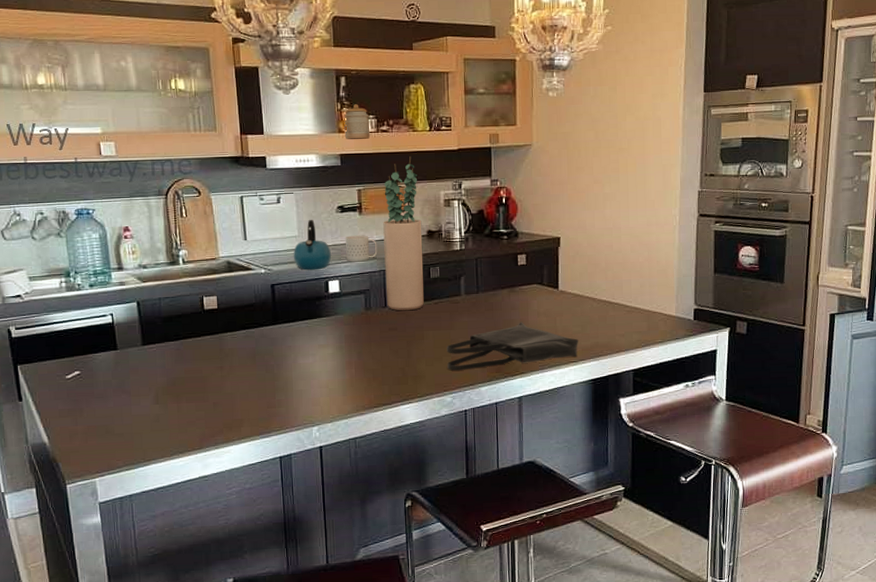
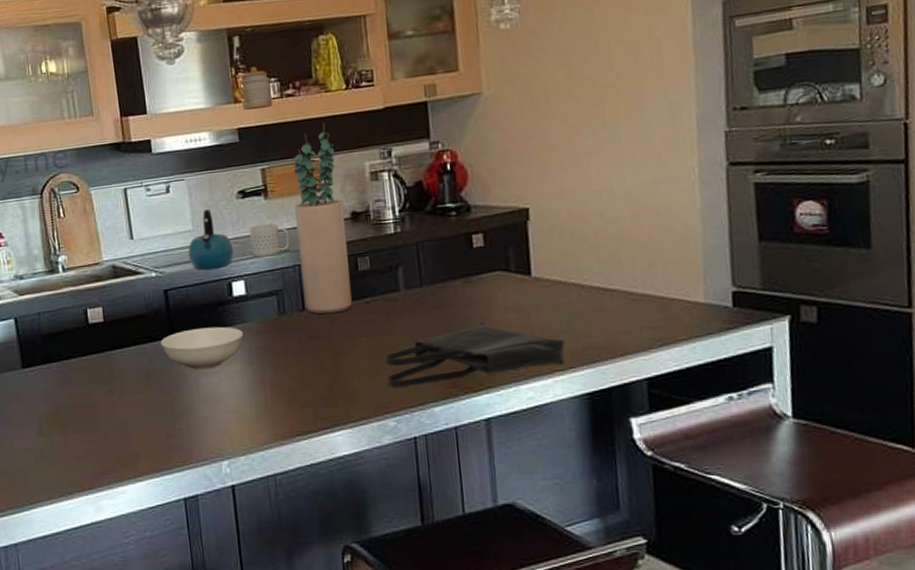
bowl: none [266,317,336,352] -> present [160,326,244,370]

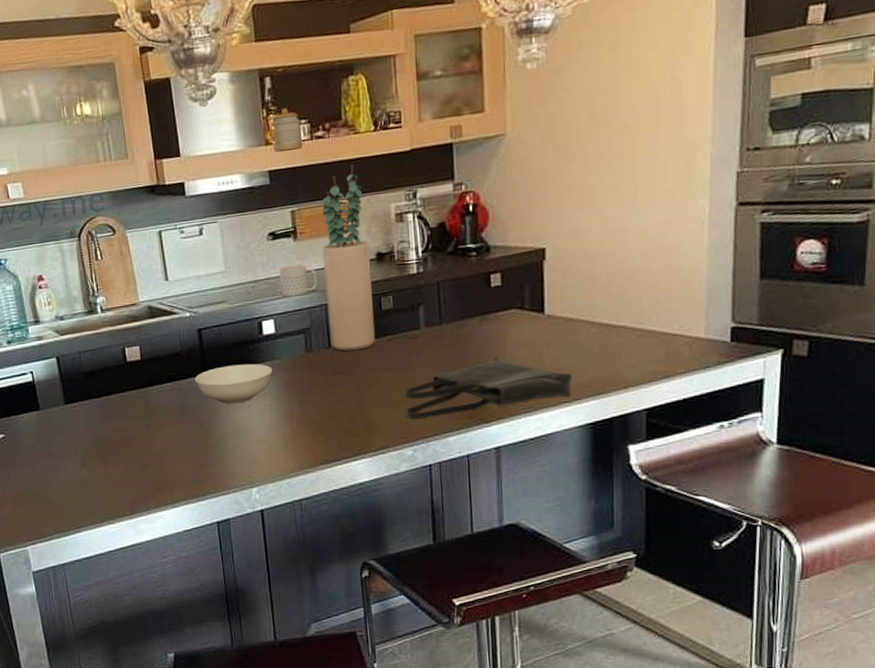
kettle: present [188,209,234,271] -> none [220,250,264,311]

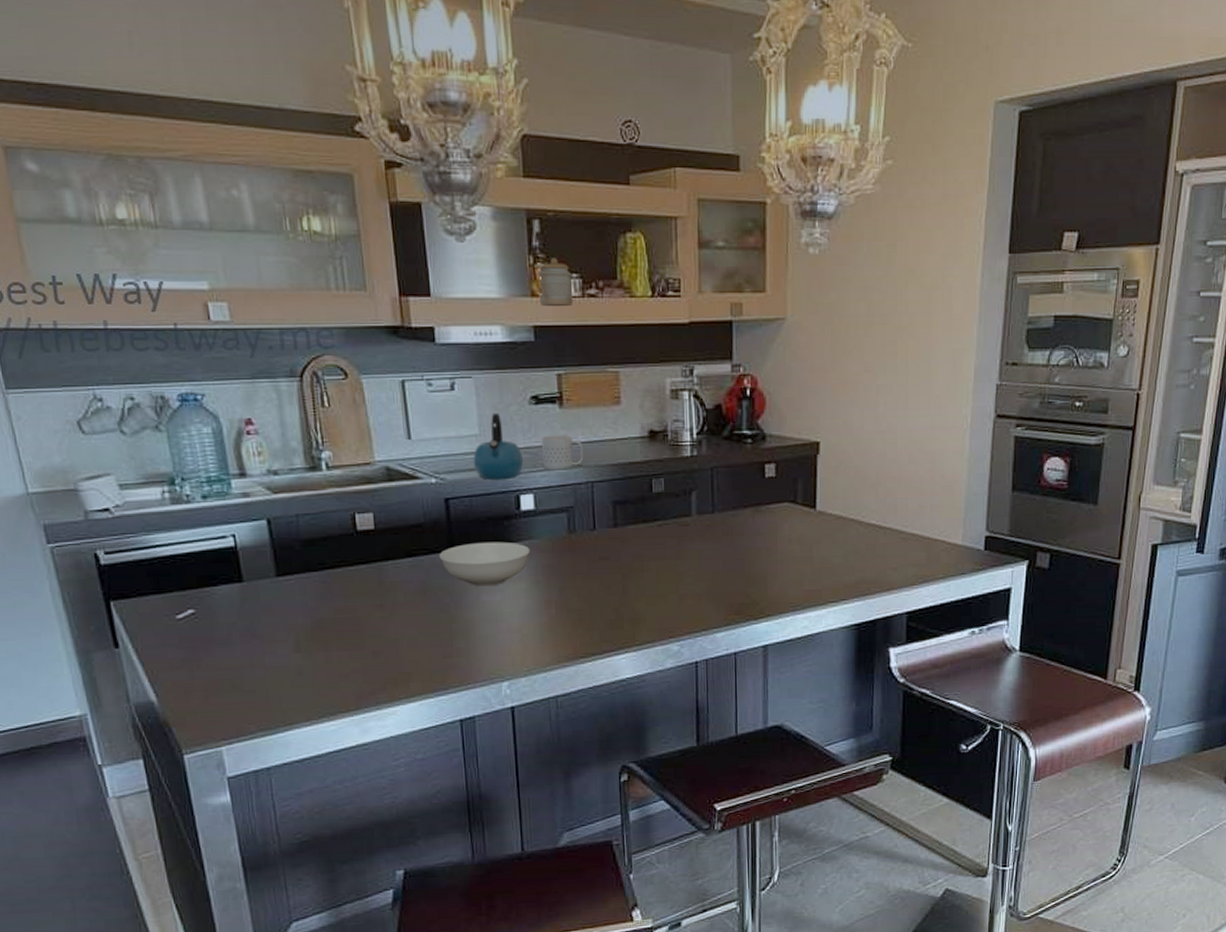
kettle: none [220,250,264,311] -> present [472,412,523,481]
vase: present [321,165,375,352] -> none [591,331,645,535]
tote bag: present [404,356,572,419] -> none [673,550,840,612]

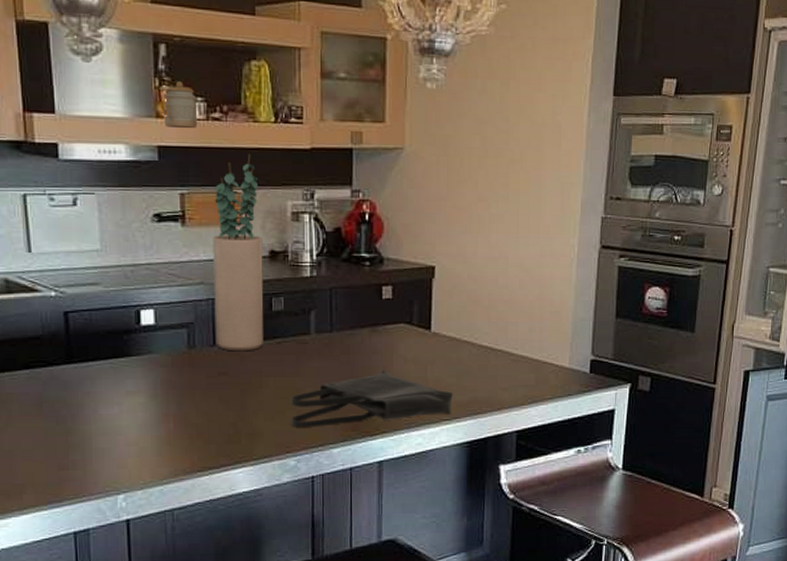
bowl: present [439,541,531,587] -> none [56,355,150,400]
kettle: present [472,412,523,481] -> none [93,229,144,295]
mug: present [541,435,584,471] -> none [162,252,205,287]
vase: none [591,331,645,535] -> present [213,154,264,352]
tote bag: none [673,550,840,612] -> present [291,369,453,428]

